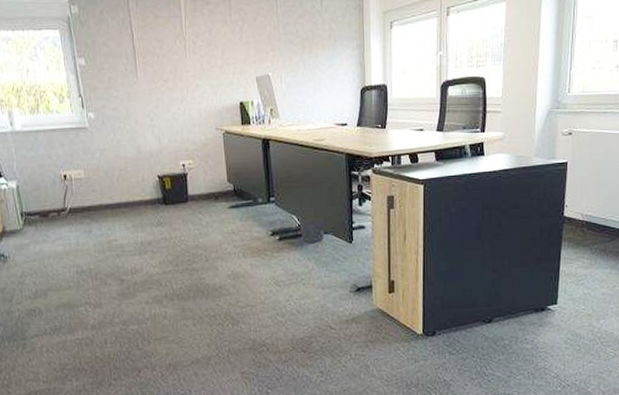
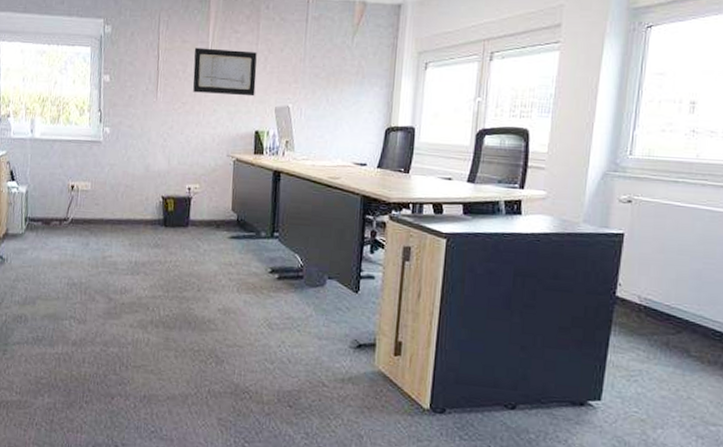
wall art: none [168,22,235,69] -> present [192,47,257,97]

